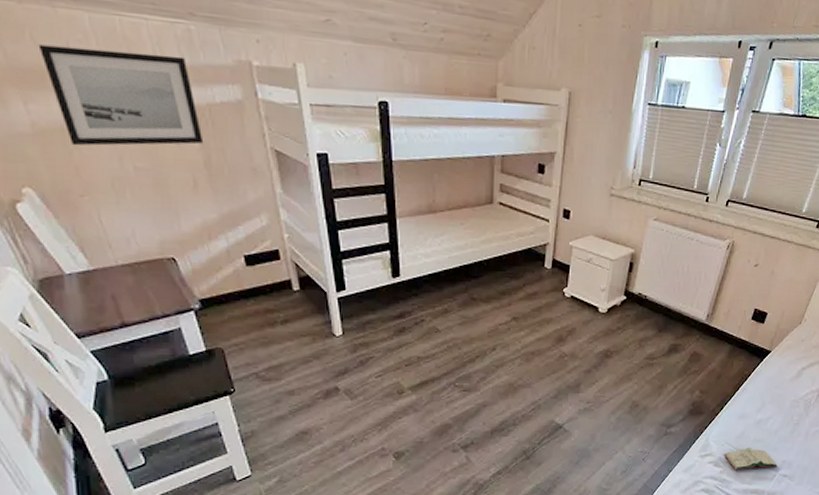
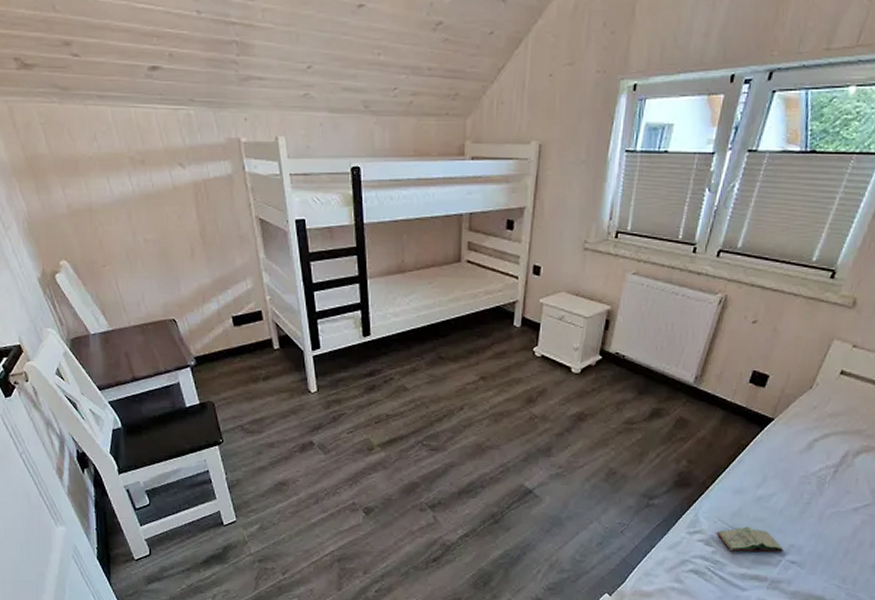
wall art: present [38,44,204,146] -> none [73,138,200,223]

